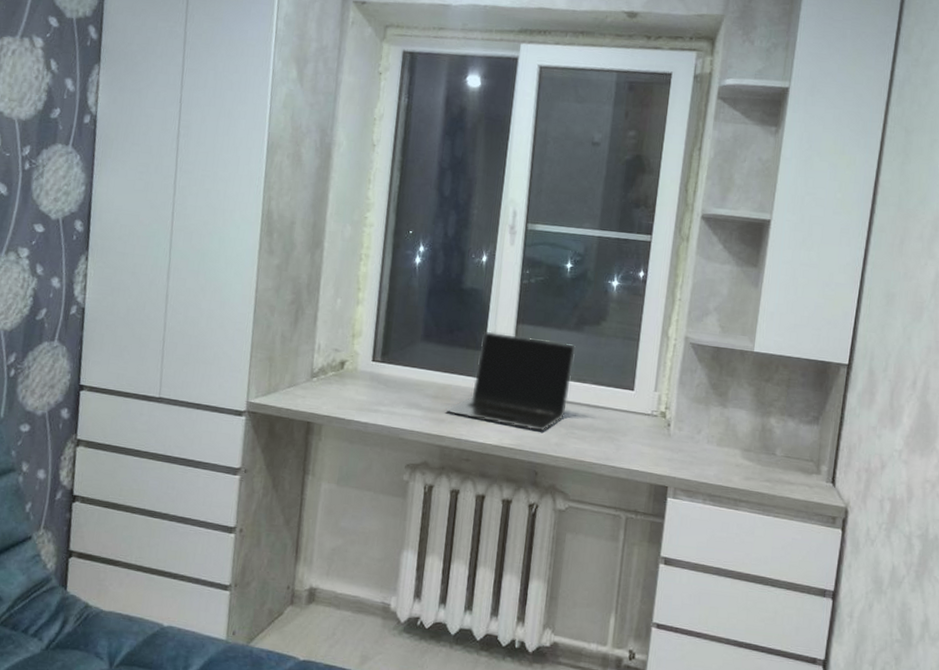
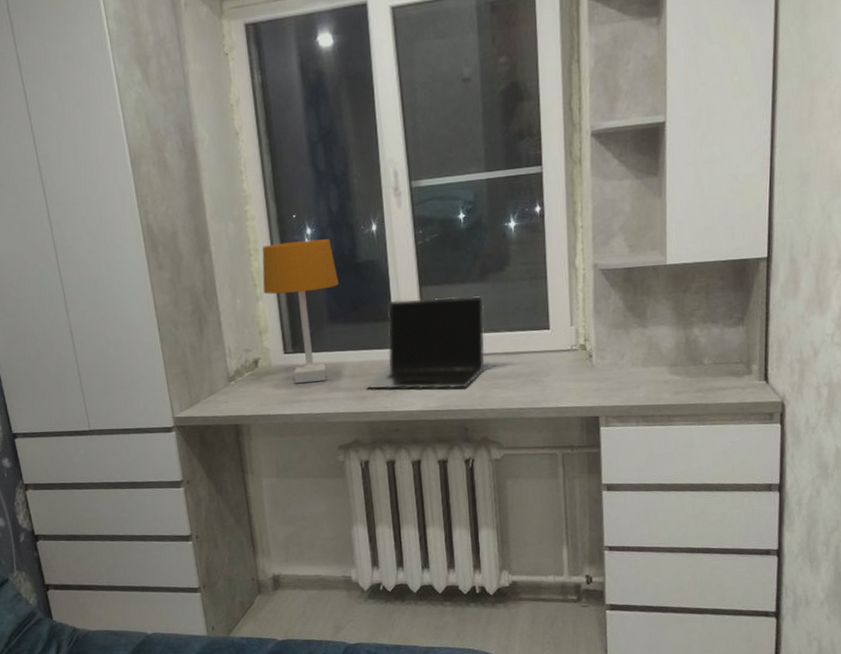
desk lamp: none [365,253,441,396] -> present [262,239,339,384]

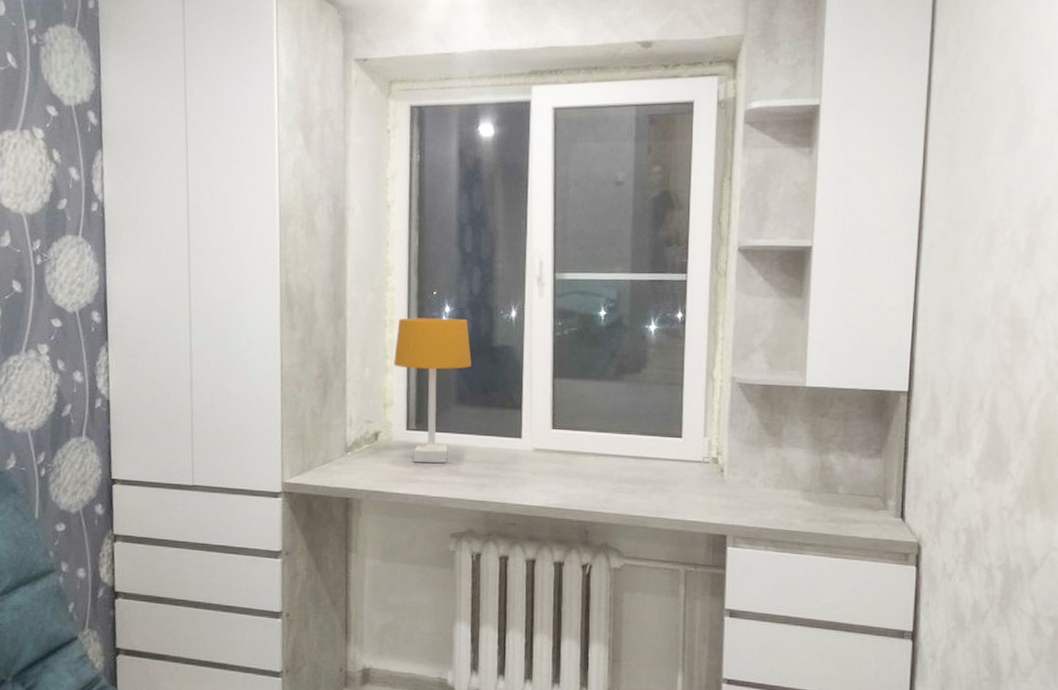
laptop: present [366,295,485,389] -> none [487,389,618,488]

